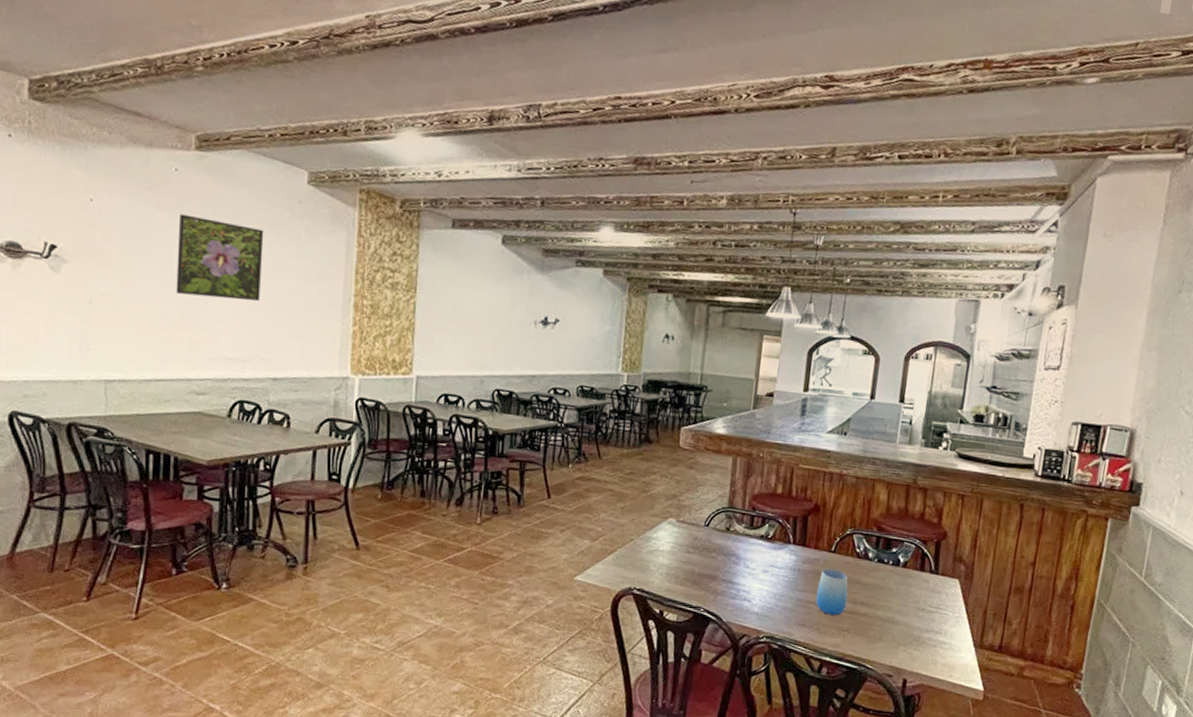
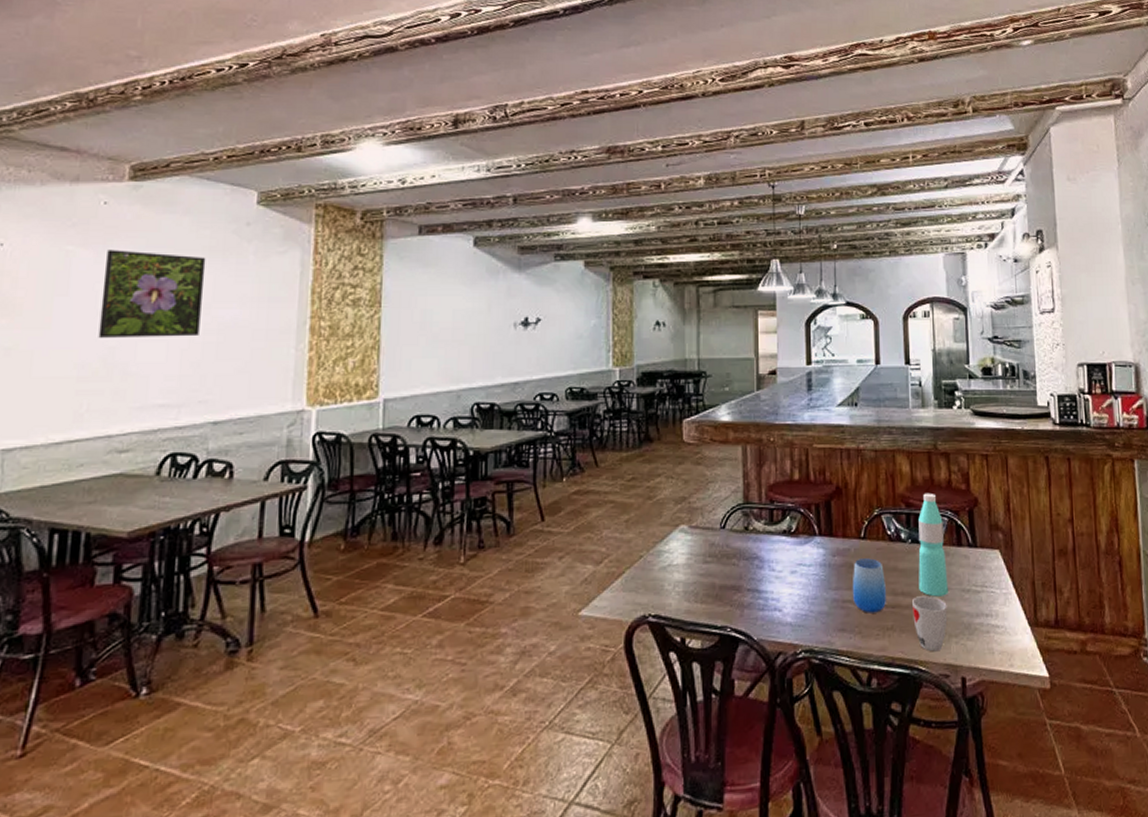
cup: none [868,607,901,655] -> present [912,595,948,652]
water bottle: none [877,521,911,611] -> present [918,492,948,597]

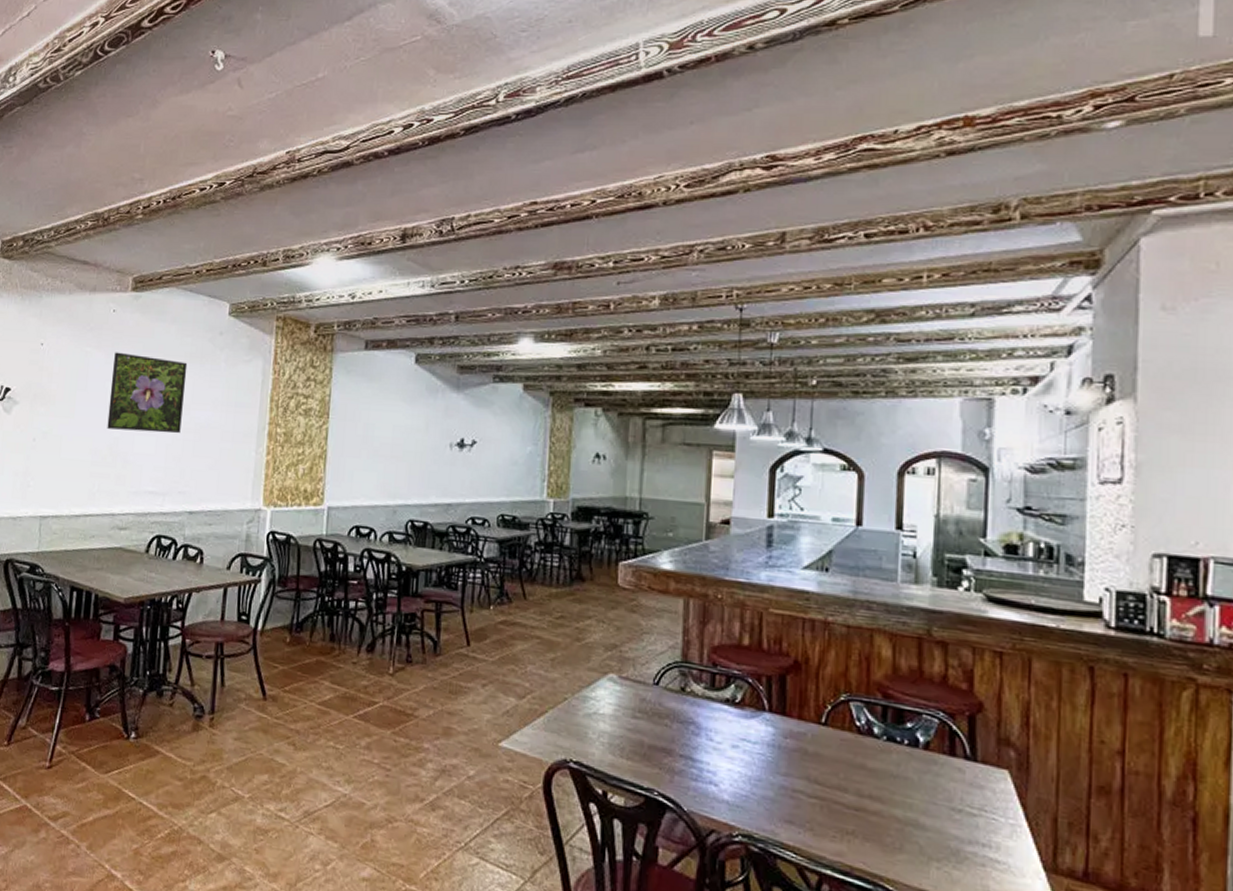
cup: present [852,558,887,613] -> none [804,746,850,812]
cup: present [912,595,948,652] -> none [881,803,929,873]
water bottle: present [918,492,948,597] -> none [892,685,933,811]

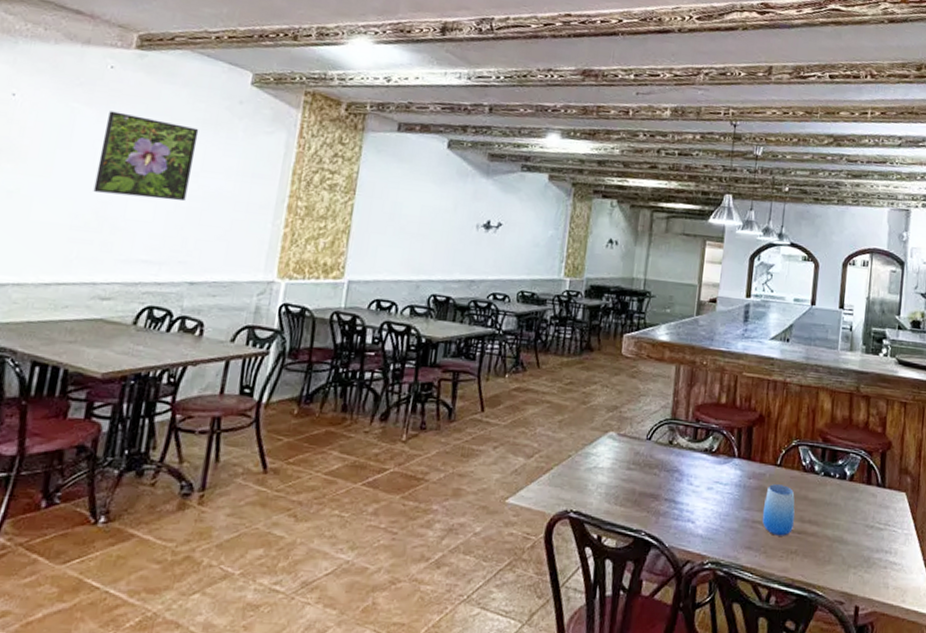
cup: none [804,746,850,812] -> present [762,484,795,536]

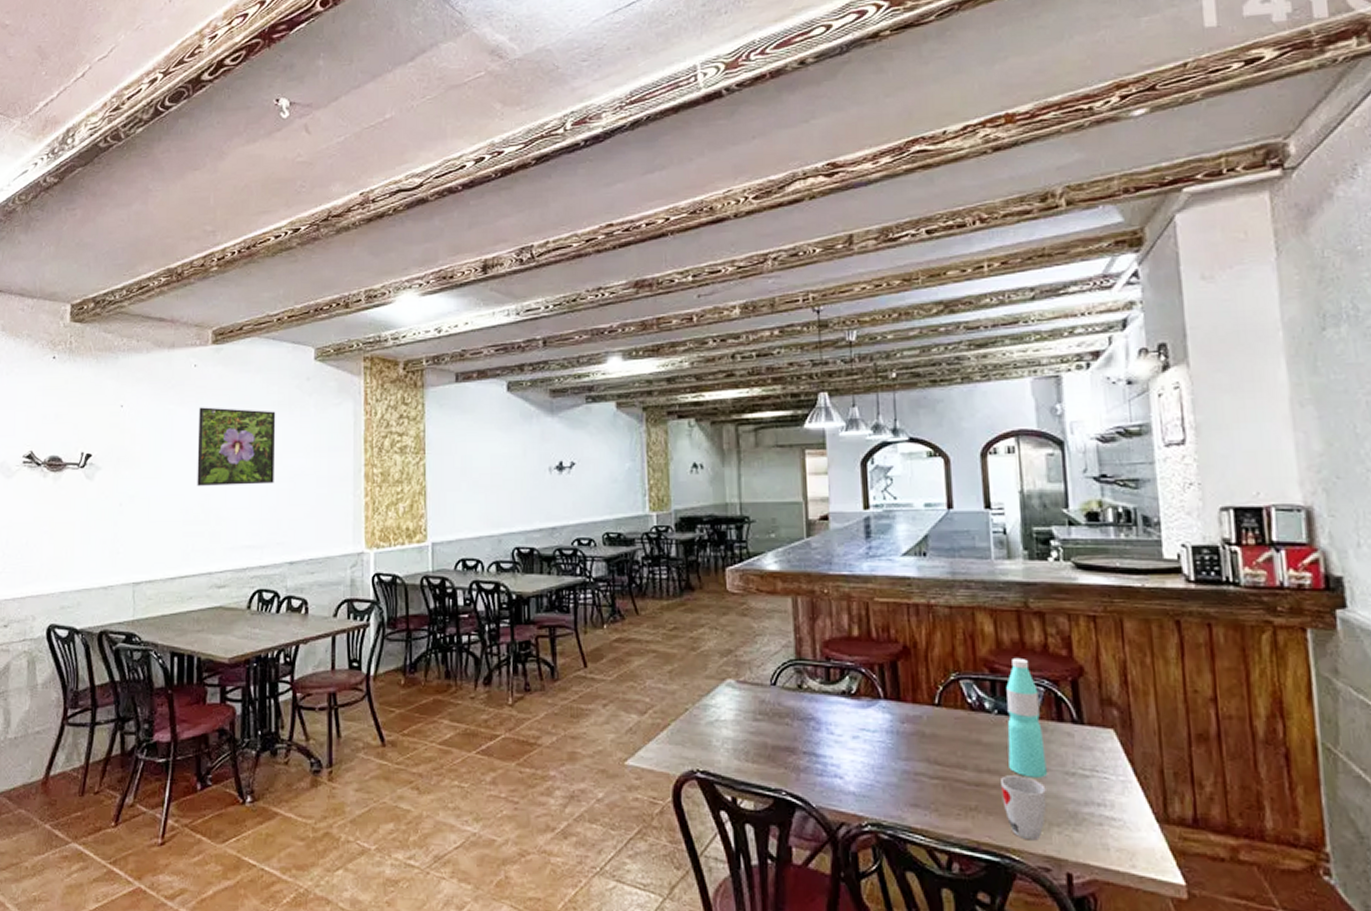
cup: present [762,484,795,536] -> none [925,728,970,790]
cup: none [816,526,850,579] -> present [1001,775,1047,841]
water bottle: none [826,431,856,529] -> present [1006,657,1047,778]

